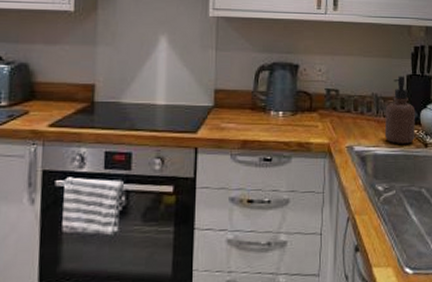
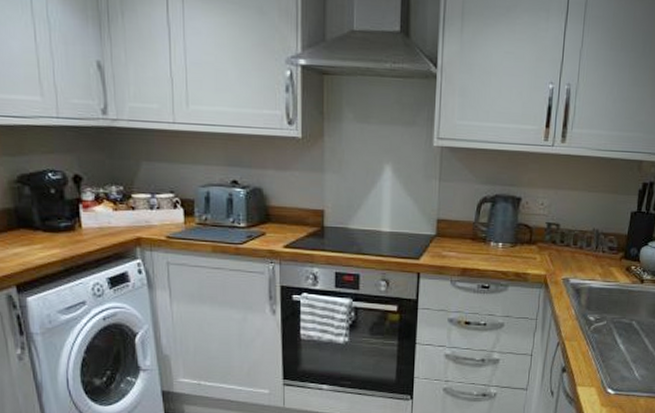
soap dispenser: present [384,76,416,144] -> none [601,212,636,279]

